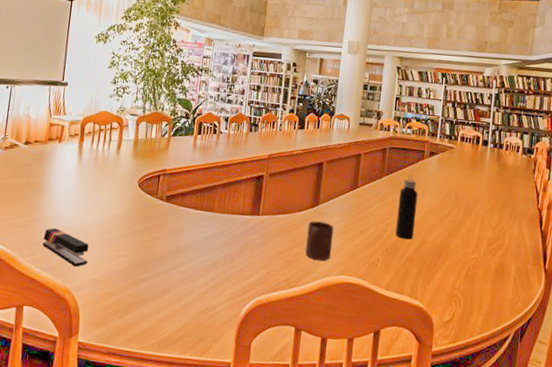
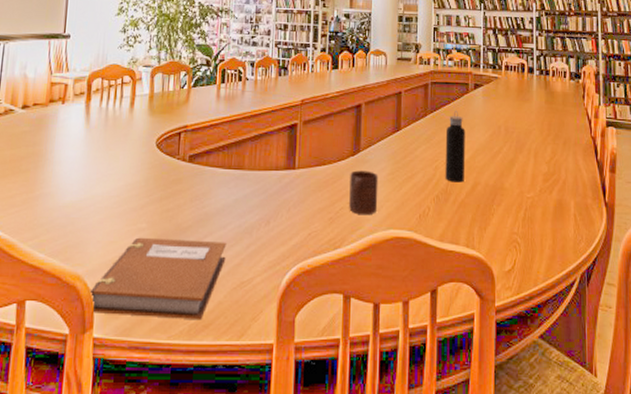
stapler: present [42,228,89,267] -> none [46,204,102,248]
notebook: none [76,262,195,337] -> present [89,237,227,321]

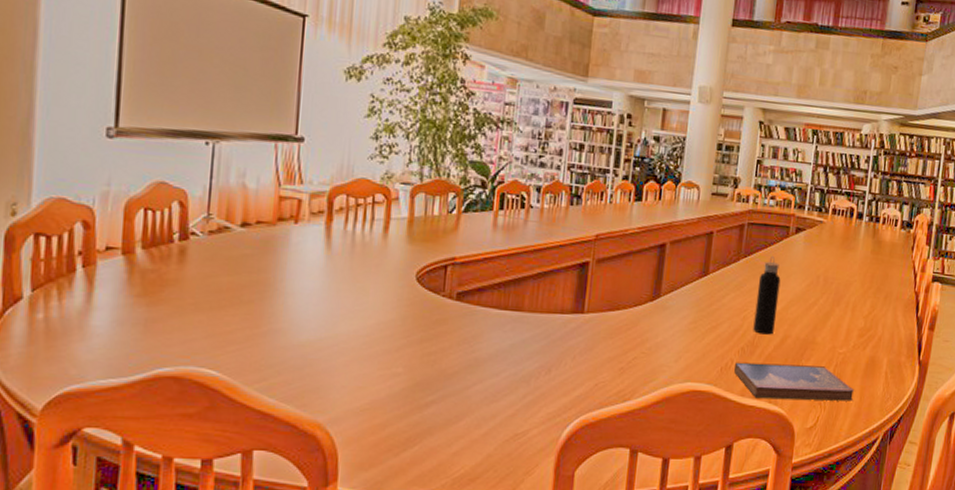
notebook: present [89,237,227,321] -> none [333,383,499,474]
cup: present [349,170,379,216] -> none [643,317,679,367]
hardcover book: none [432,209,547,244] -> present [734,362,855,401]

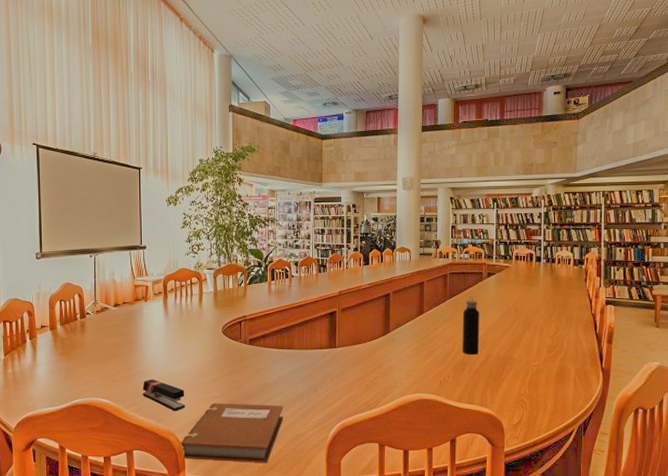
stapler: none [277,342,348,393] -> present [142,379,185,411]
notebook: none [333,383,499,474] -> present [180,403,284,464]
hardcover book: present [734,362,855,401] -> none [451,376,550,403]

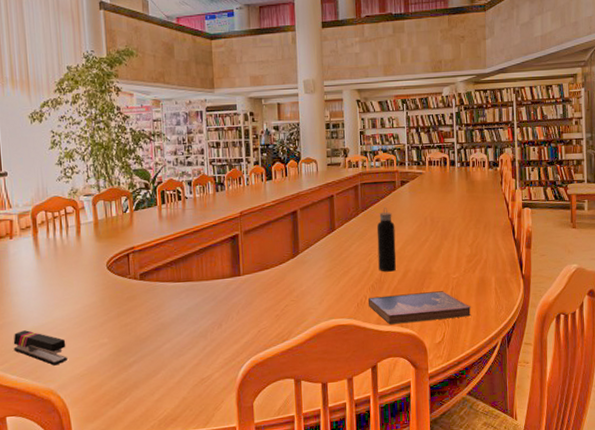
notebook: present [180,403,284,464] -> none [64,346,185,421]
hardcover book: none [451,376,550,403] -> present [368,291,472,325]

